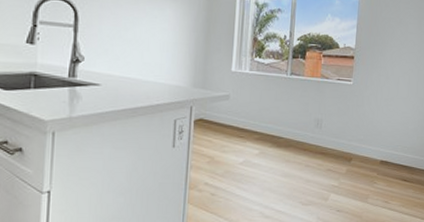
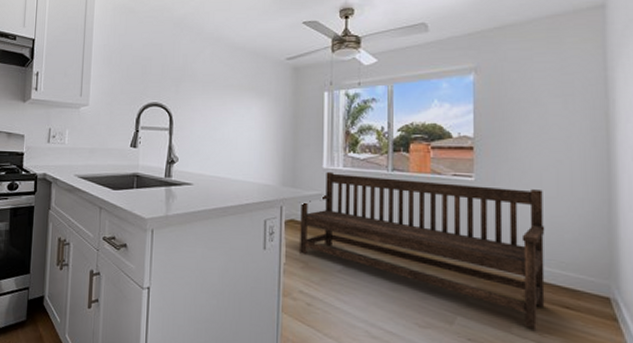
bench: none [207,74,398,198] -> present [299,171,545,329]

